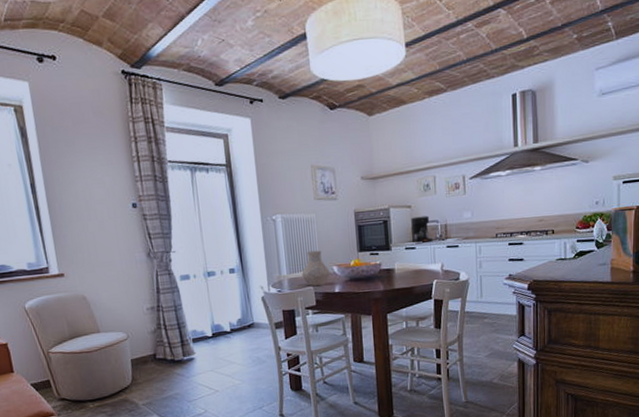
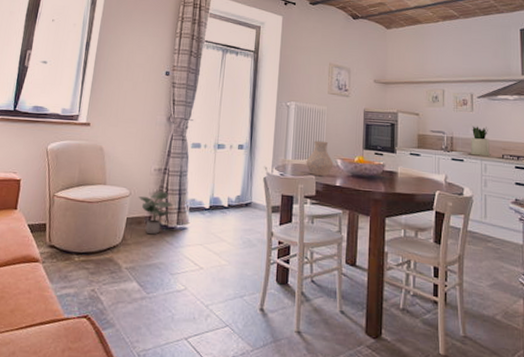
potted plant: none [138,328,176,371] -> present [138,191,174,235]
coffee maker: present [411,215,432,243] -> none [418,124,437,152]
planter: none [464,208,485,240] -> present [470,126,491,157]

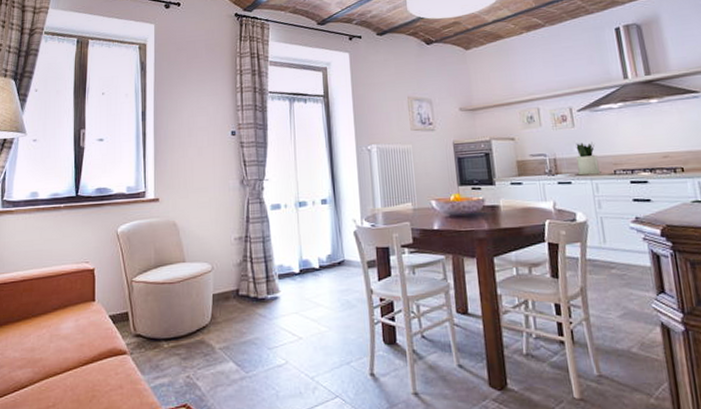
potted plant: present [138,191,174,235] -> none [222,260,261,309]
vase: present [306,140,334,177] -> none [397,182,428,222]

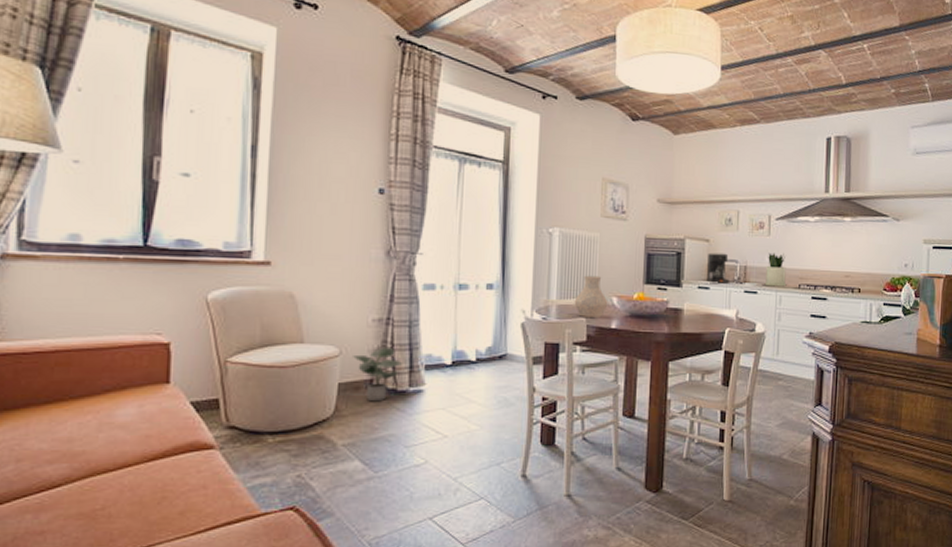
potted plant: none [222,260,261,309] -> present [353,347,403,402]
vase: none [397,182,428,222] -> present [574,275,608,319]
coffee maker: none [515,149,541,178] -> present [707,252,729,283]

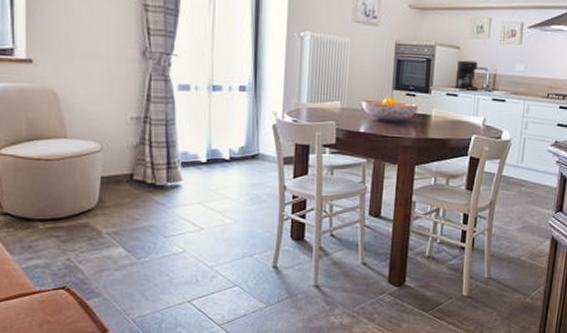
potted plant: present [353,347,403,402] -> none [114,143,161,195]
vase: present [574,275,608,319] -> none [324,79,358,122]
planter: present [764,252,787,287] -> none [513,61,536,96]

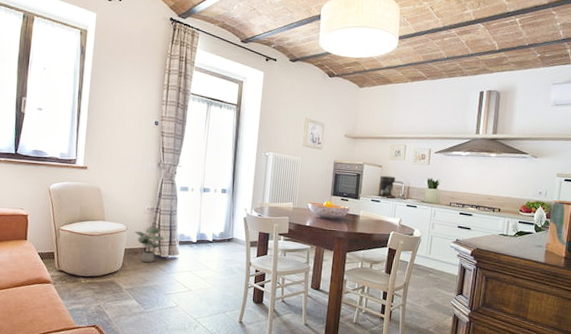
potted plant: none [114,143,161,195] -> present [134,227,166,263]
planter: none [513,61,536,96] -> present [422,177,441,204]

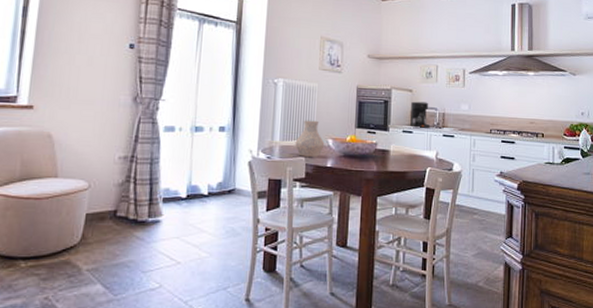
potted plant: present [134,227,166,263] -> none [100,181,144,231]
vase: none [281,187,305,218] -> present [295,120,325,158]
planter: present [422,177,441,204] -> none [460,101,480,132]

